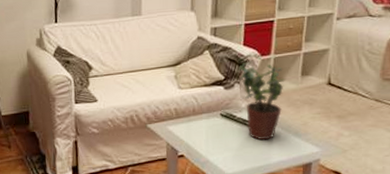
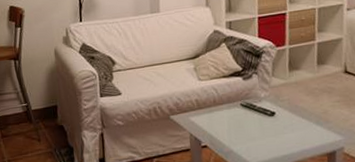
potted plant: present [239,61,285,140] -> none [255,52,302,130]

